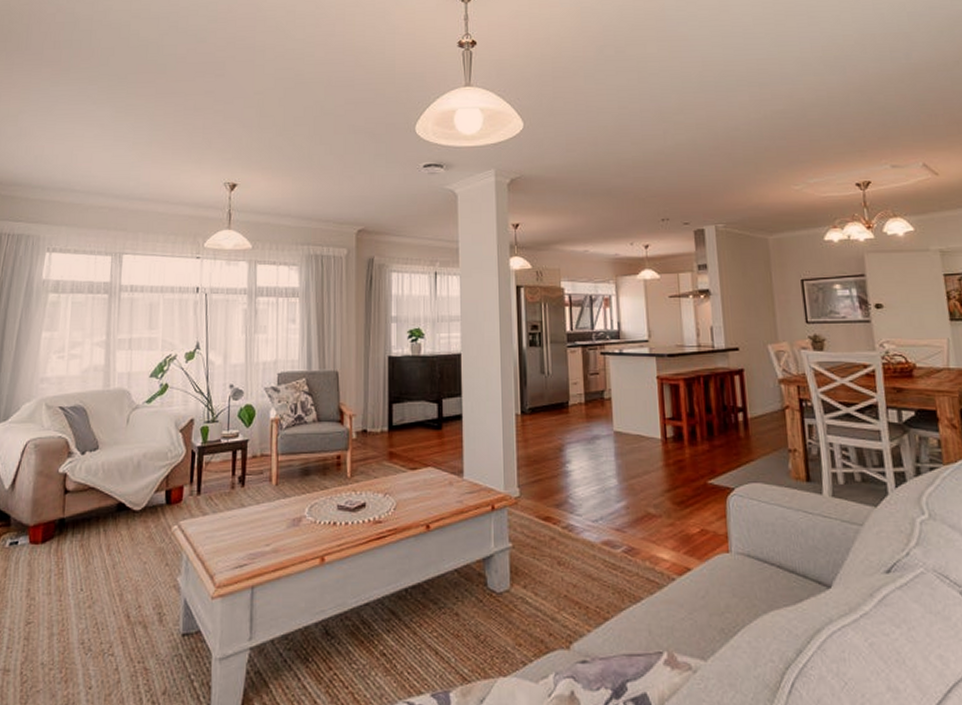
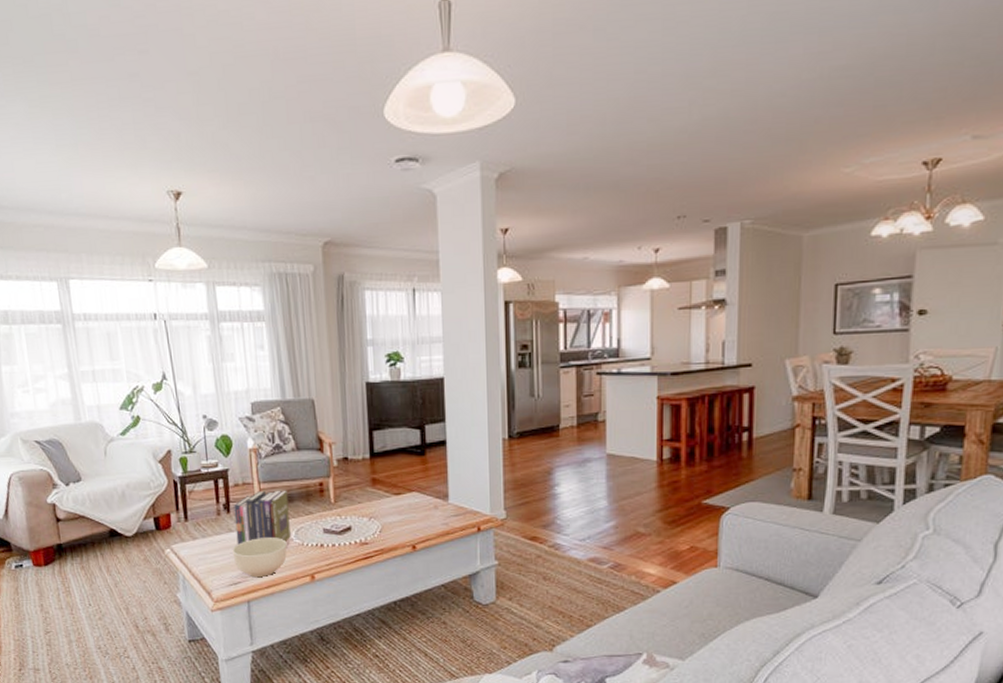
bowl: none [242,514,299,560] -> present [232,538,288,578]
books: none [248,464,305,522] -> present [233,491,291,545]

